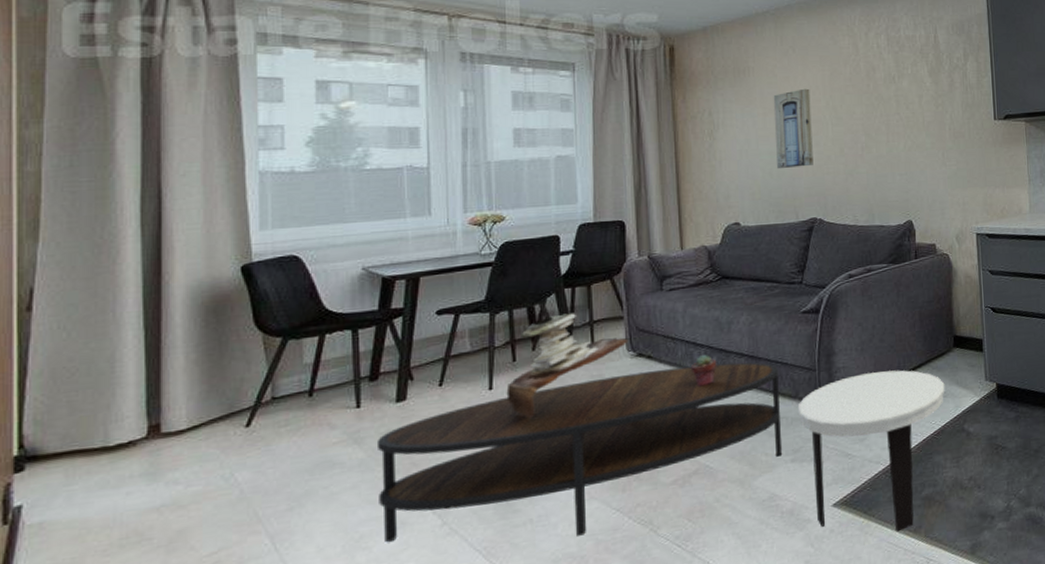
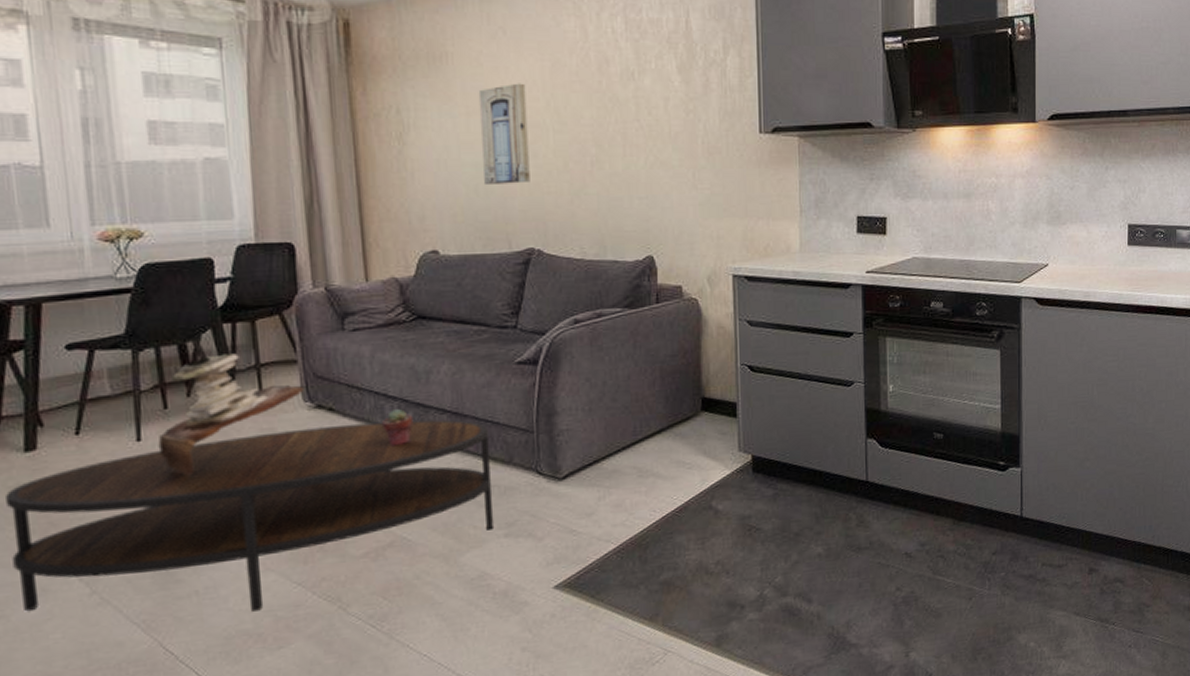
side table: present [797,370,945,532] -> none [512,435,690,620]

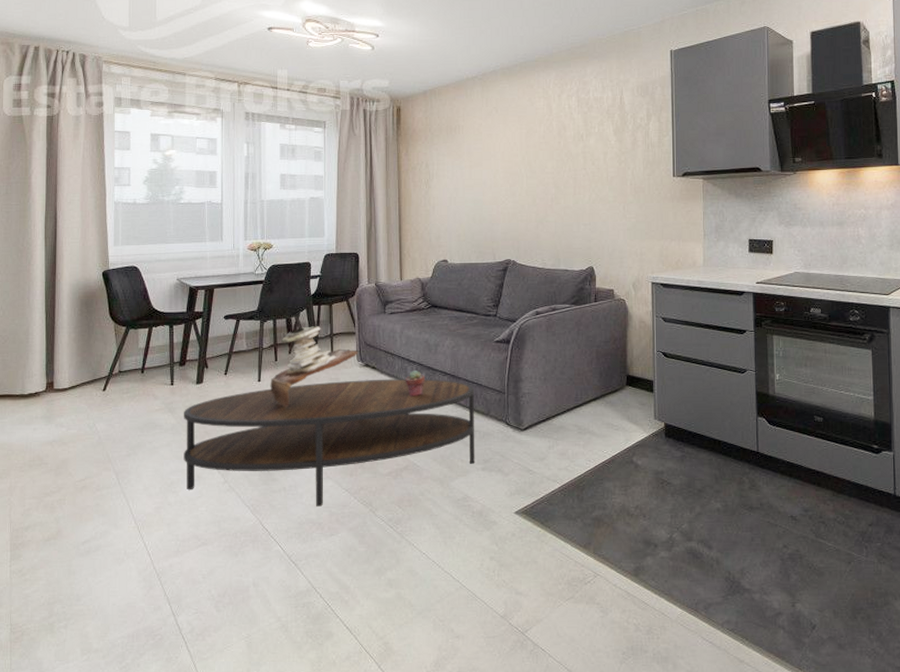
wall art: present [478,83,530,186] -> none [478,145,510,215]

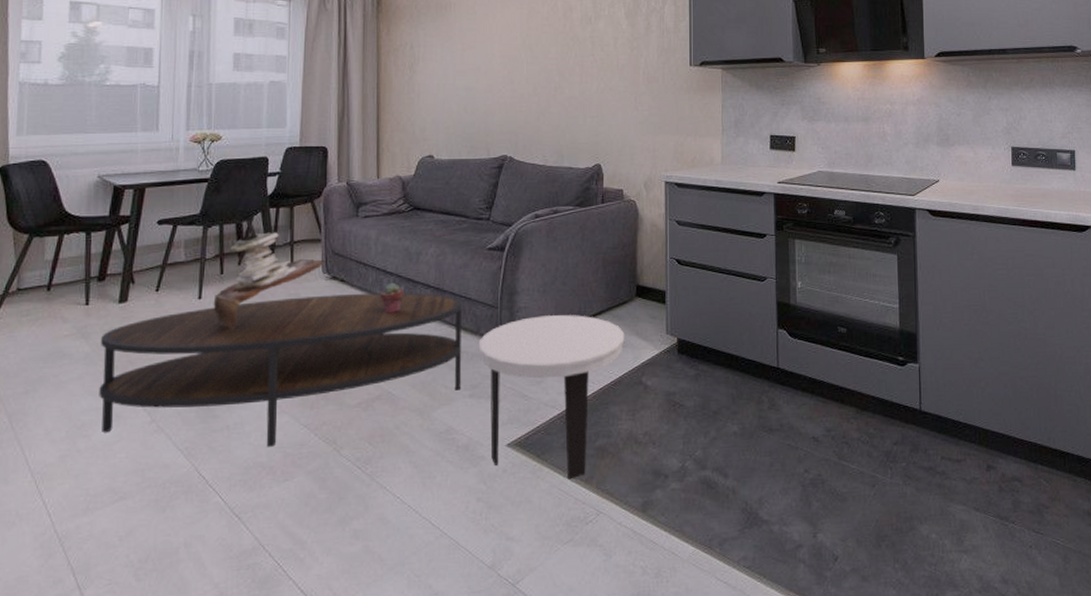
side table: none [489,401,617,545] -> present [478,315,625,480]

